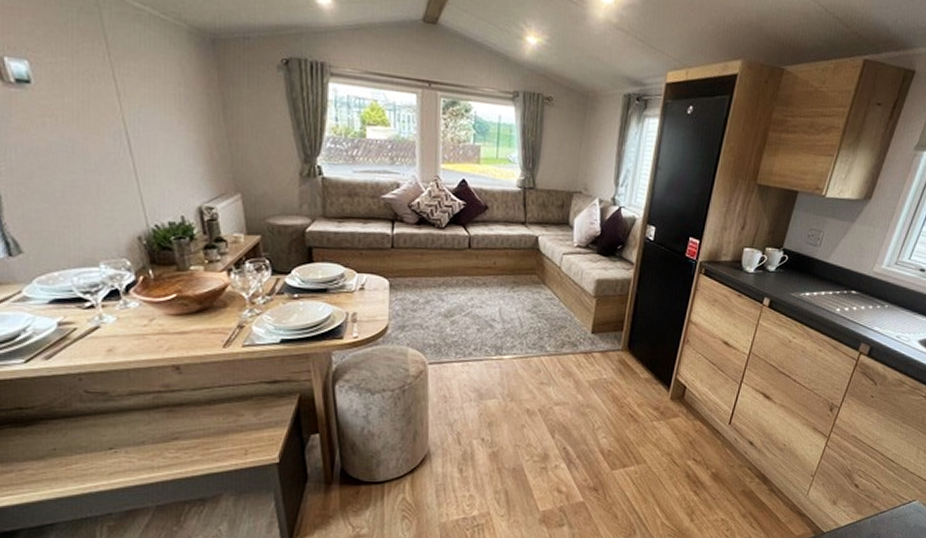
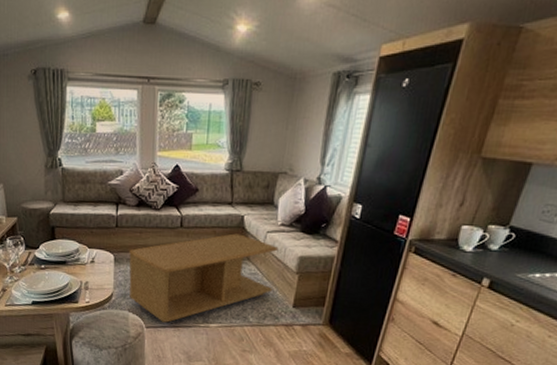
coffee table: none [407,255,575,357] -> present [129,233,279,323]

